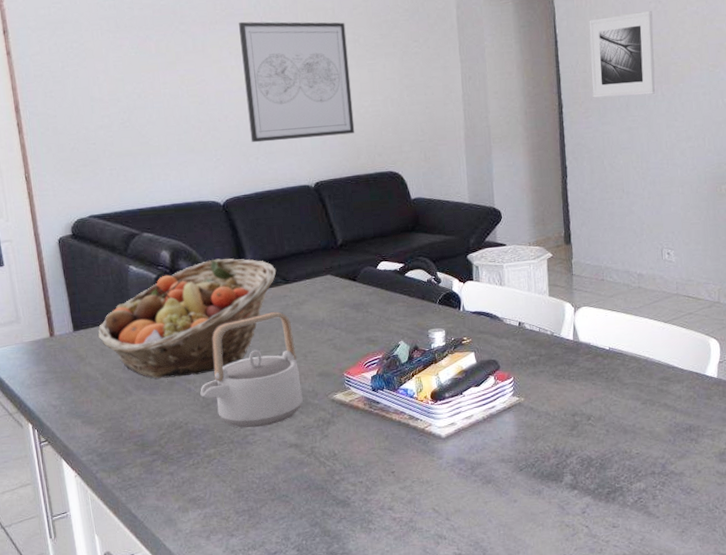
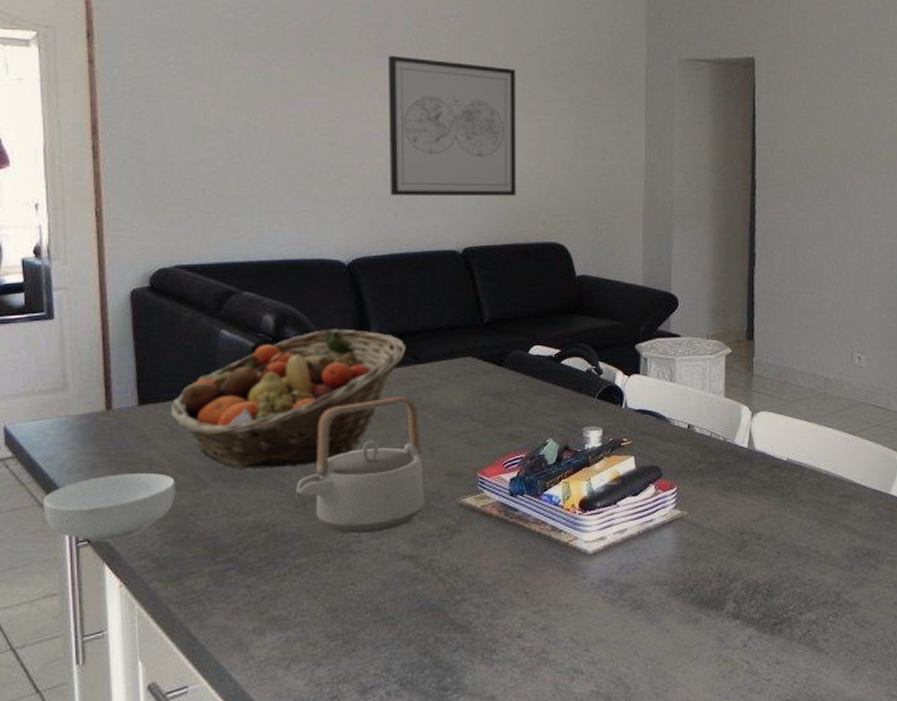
cereal bowl: none [11,385,109,442] -> present [43,473,175,542]
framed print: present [589,11,656,98] -> none [789,93,860,183]

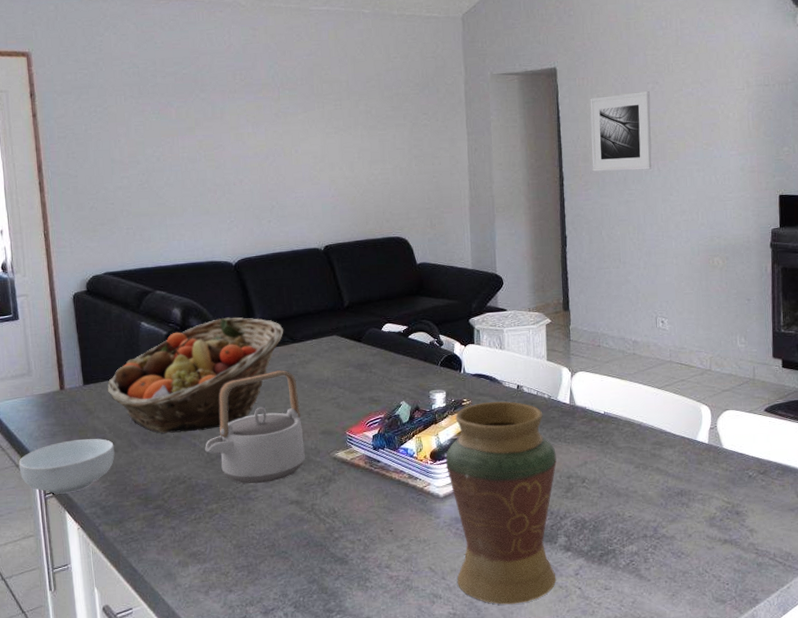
wall art: present [389,55,517,197] -> none [257,91,365,207]
decorative vase: none [597,443,729,681] -> present [445,401,557,605]
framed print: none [789,93,860,183] -> present [590,91,652,172]

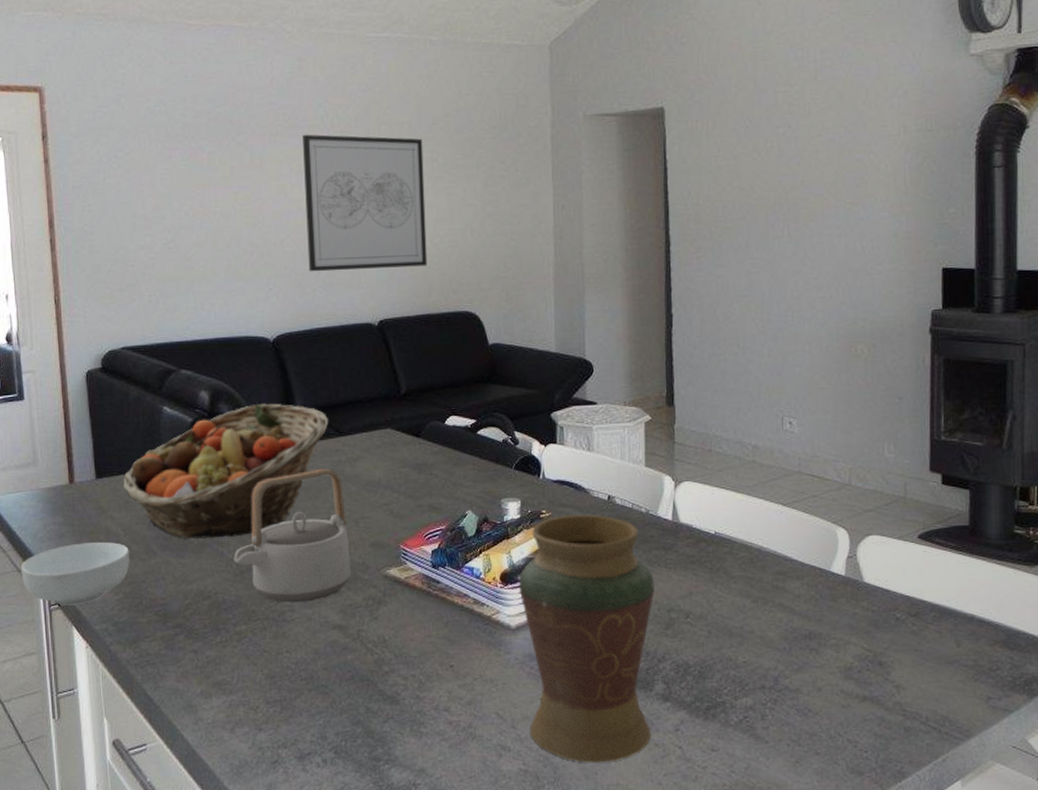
wall art: none [257,91,365,207] -> present [303,134,428,272]
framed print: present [590,91,652,172] -> none [705,137,782,236]

